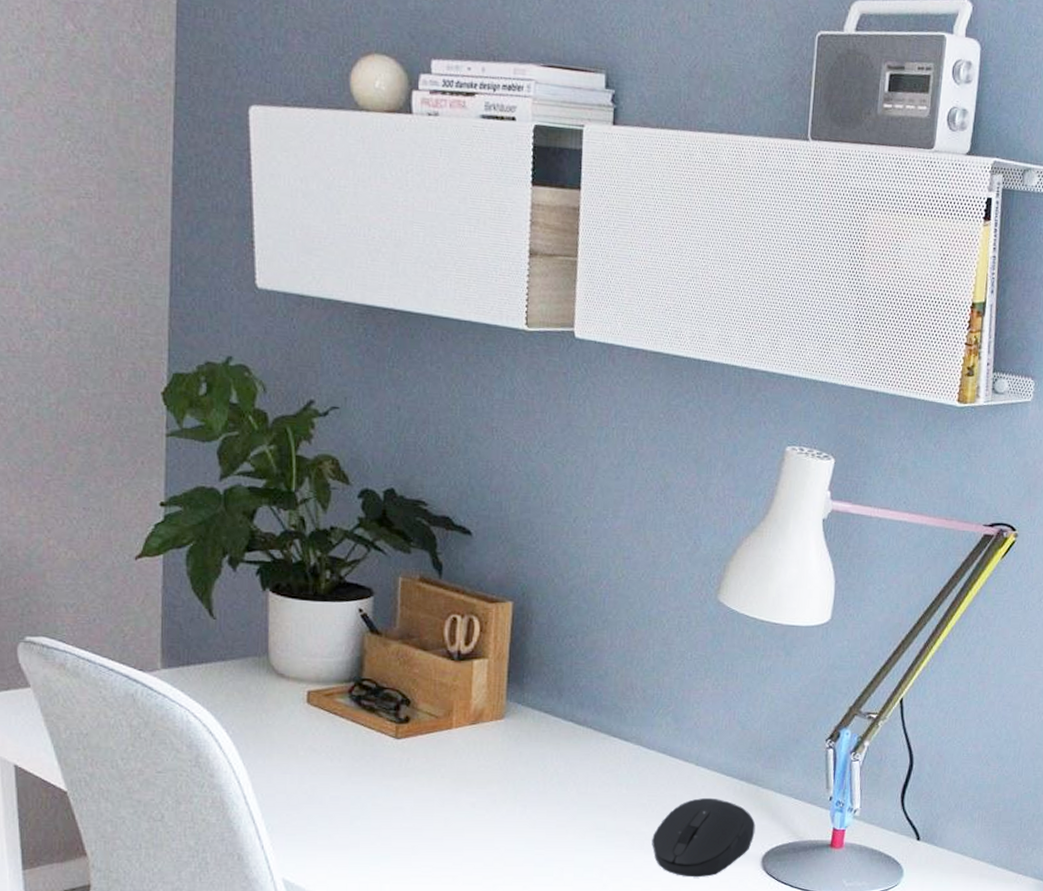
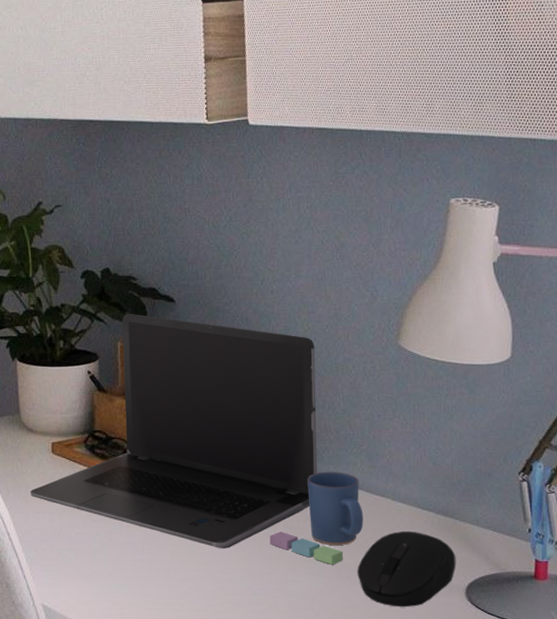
laptop computer: none [275,544,628,815] -> present [30,313,317,548]
sticky notes: none [559,797,639,833] -> present [269,532,343,565]
mug: none [605,733,664,812] -> present [307,471,364,545]

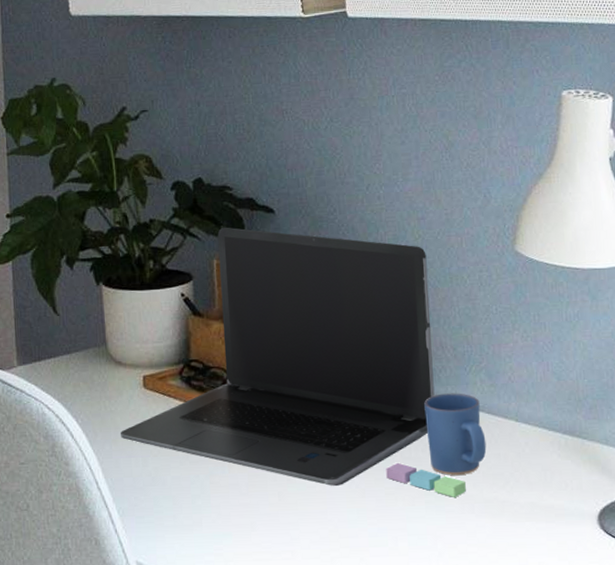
computer mouse: present [357,530,456,607] -> none [481,454,587,540]

